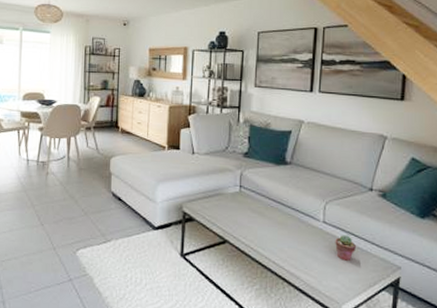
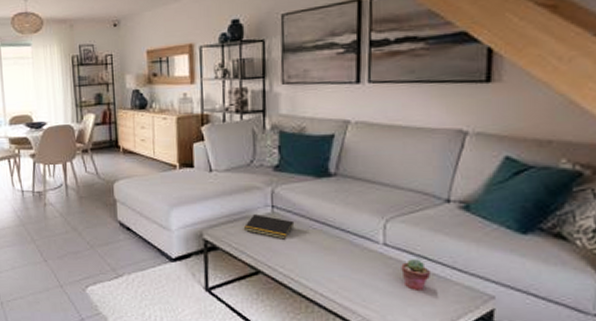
notepad: none [216,192,257,215] -> present [243,214,295,239]

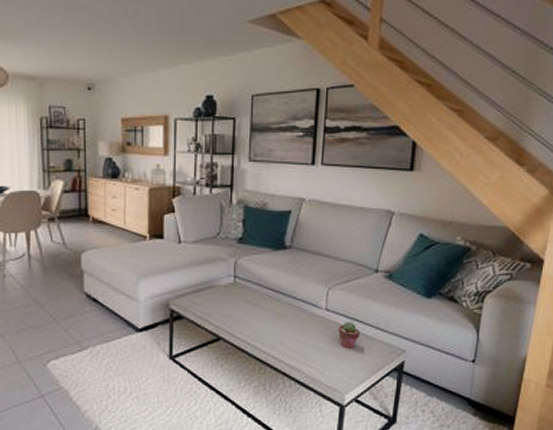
notepad: present [243,214,295,239] -> none [207,284,254,307]

